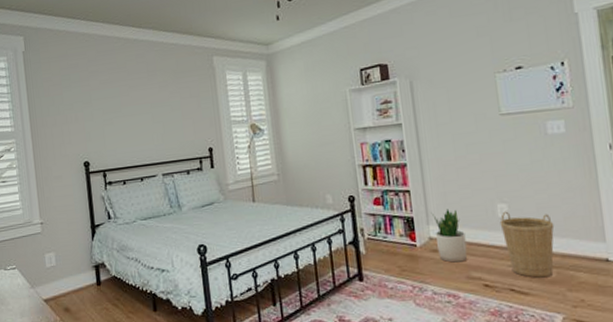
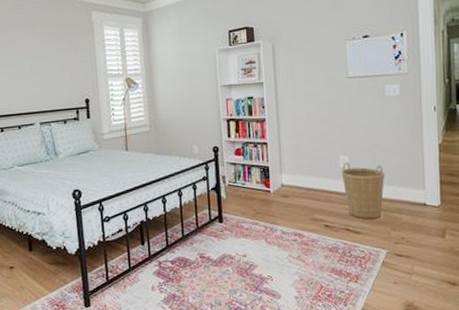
planter: present [431,208,468,263] -> none [284,159,313,207]

